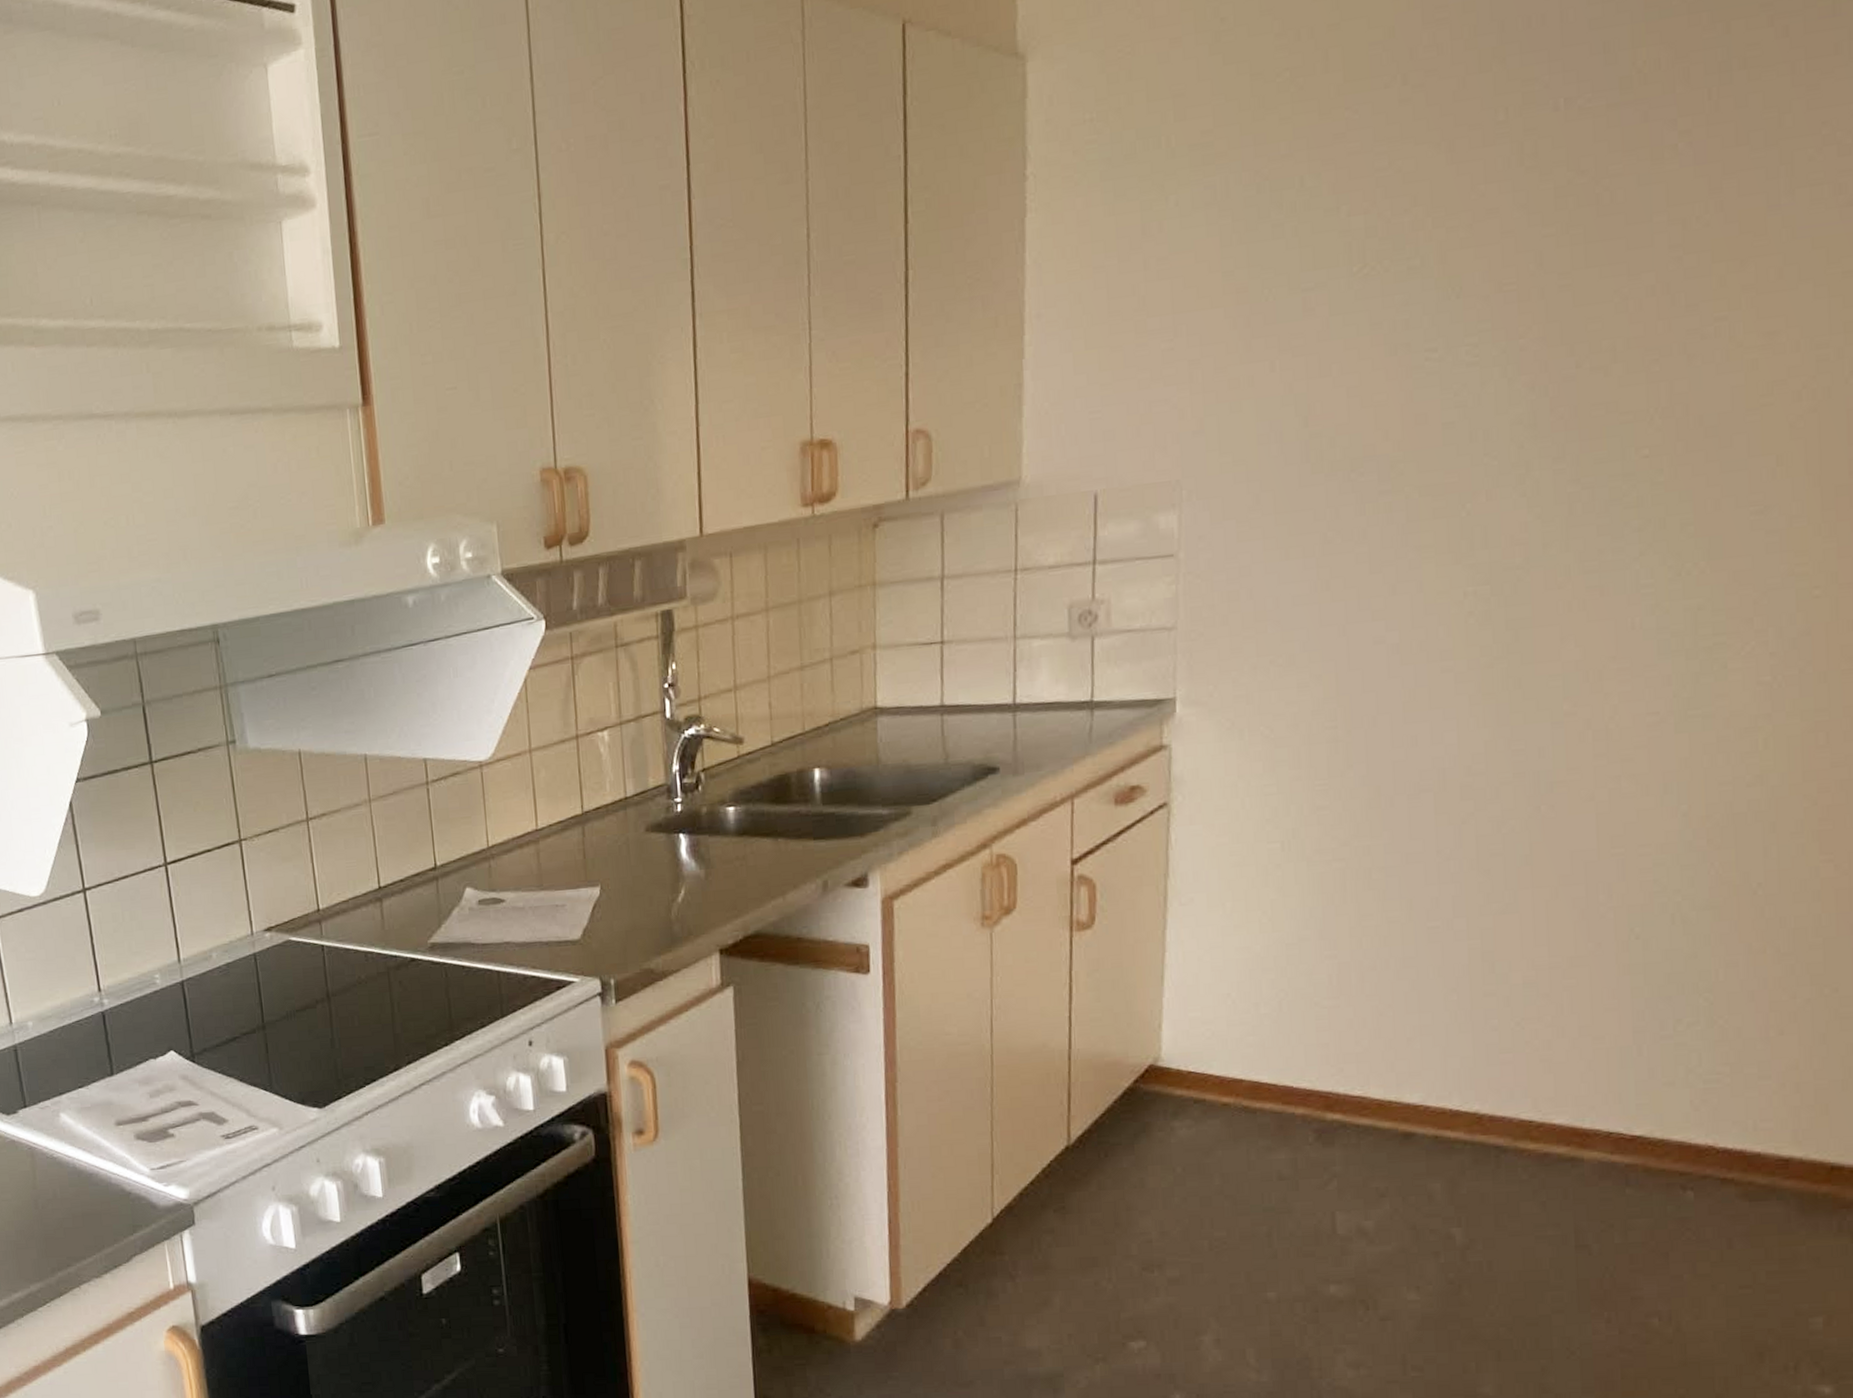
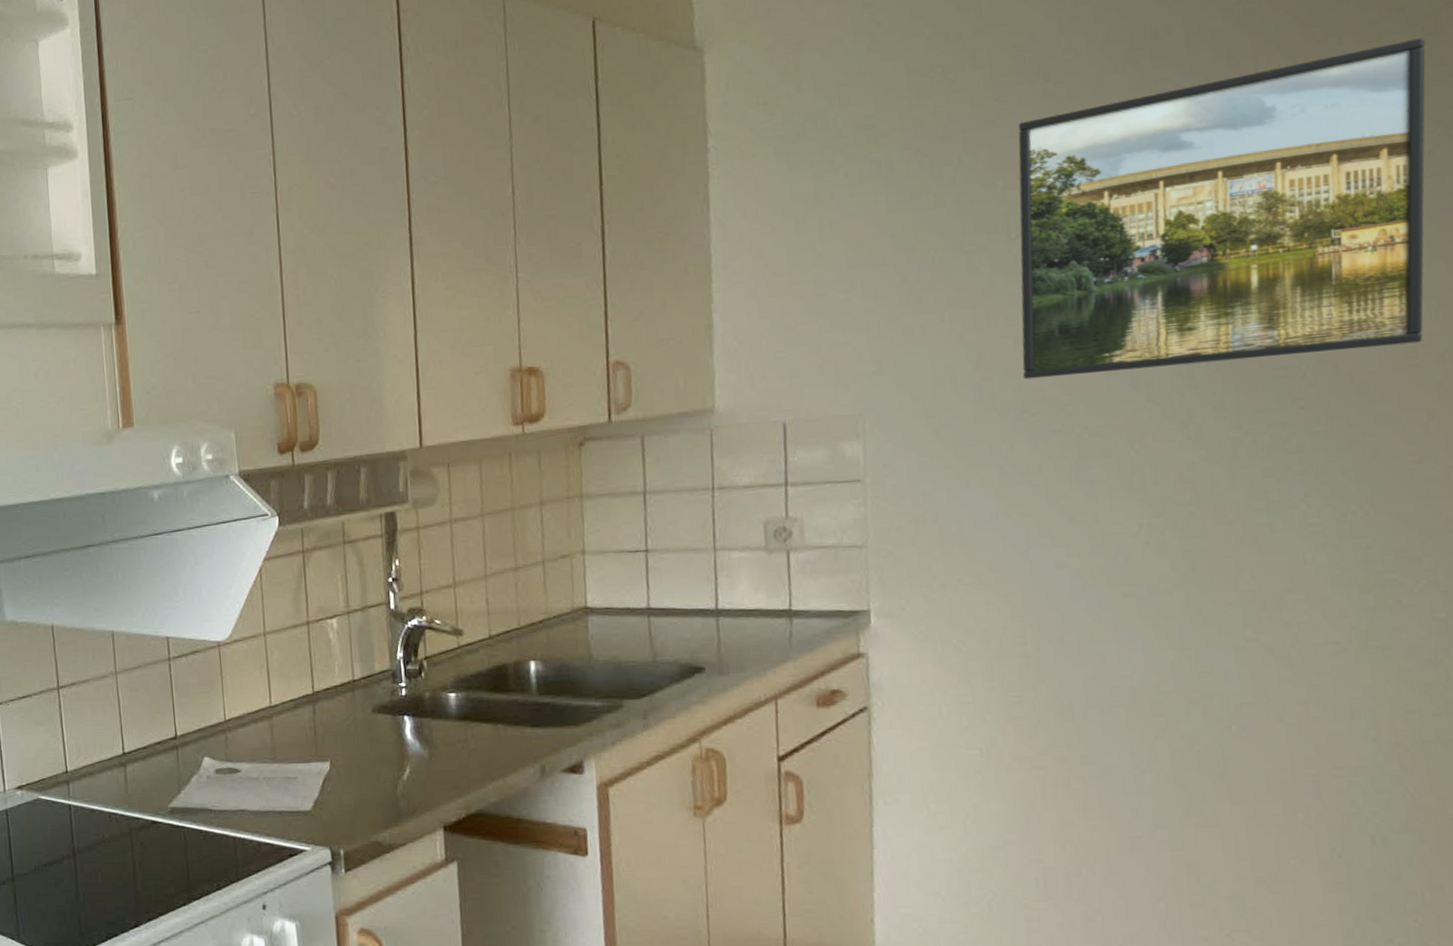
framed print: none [1353,21,1820,435] -> present [1018,38,1426,380]

